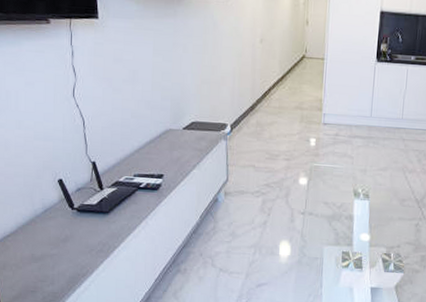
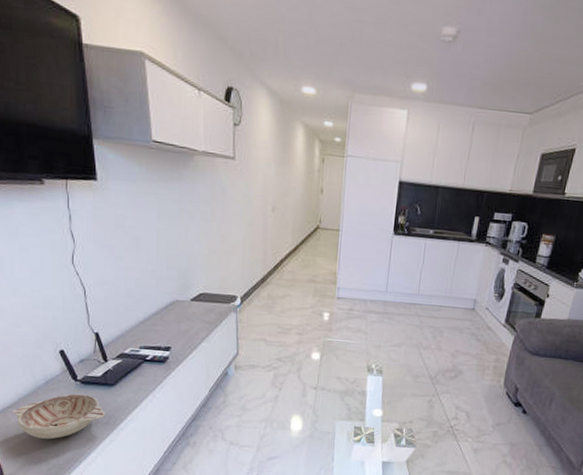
decorative bowl: none [12,222,99,268] -> present [13,393,105,439]

